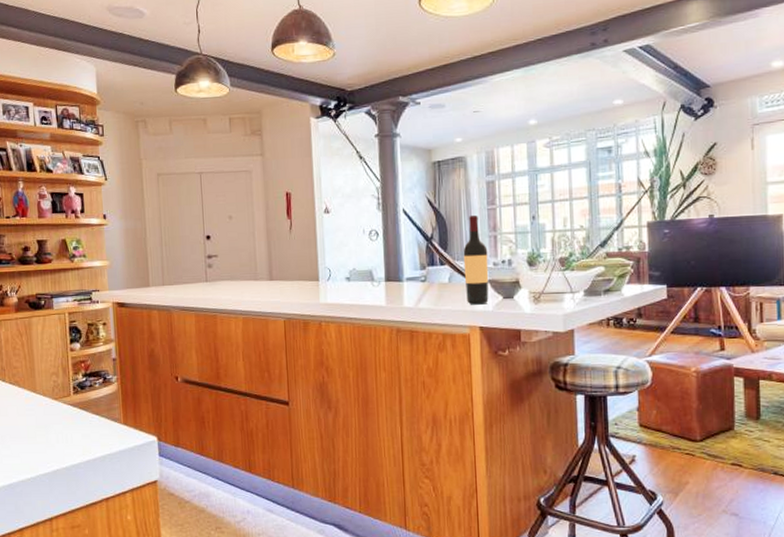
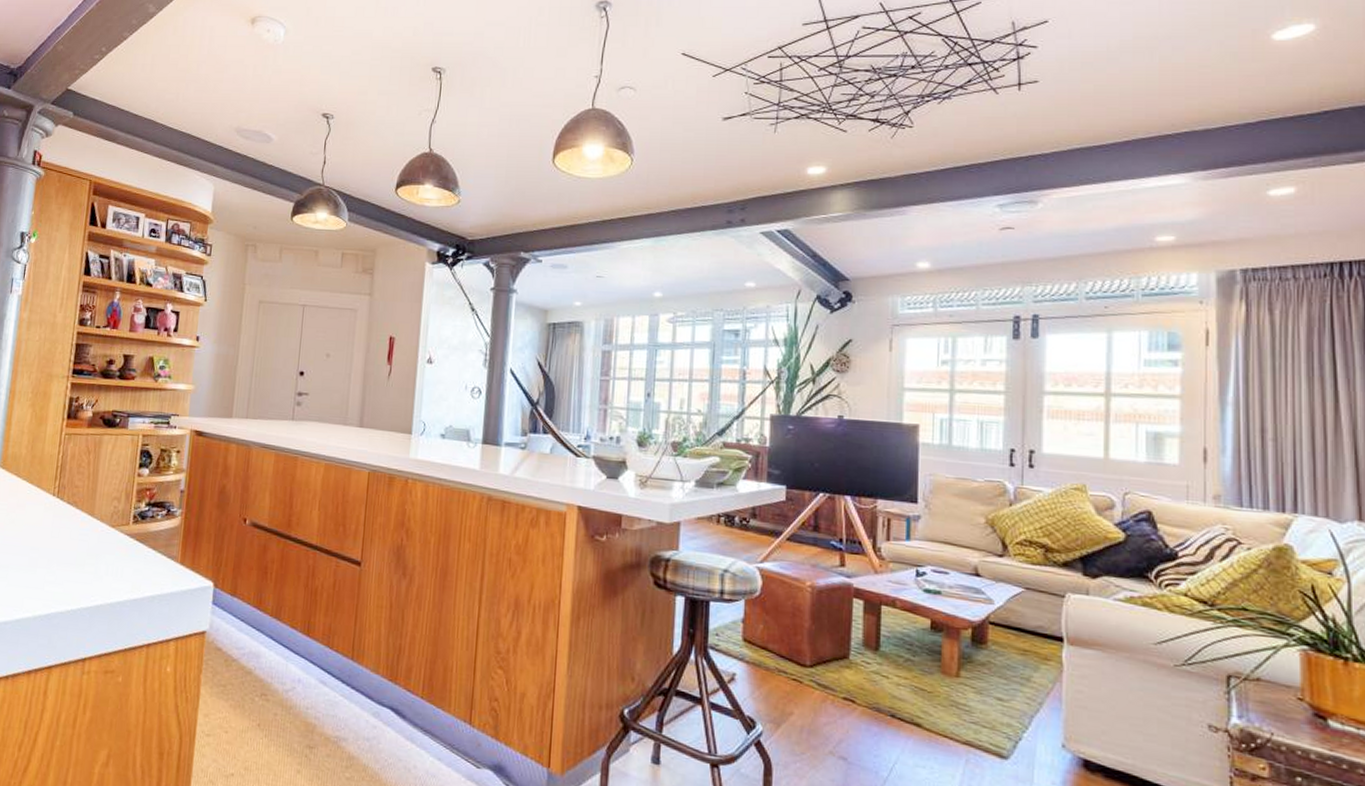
wine bottle: present [463,216,489,305] -> none [567,385,596,482]

